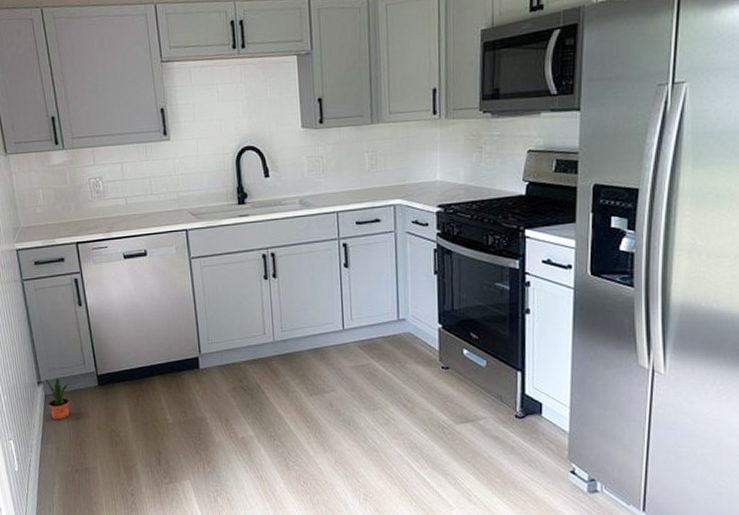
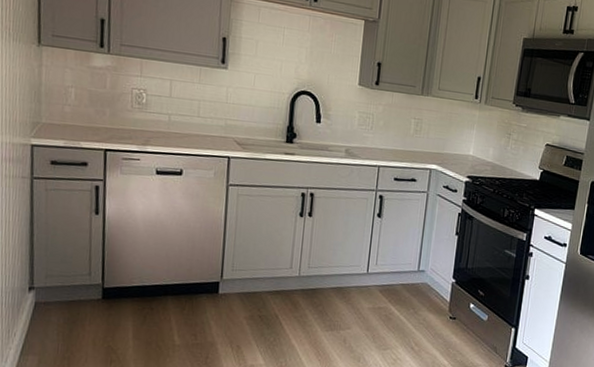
potted plant: present [45,377,70,420] -> none [38,284,68,331]

